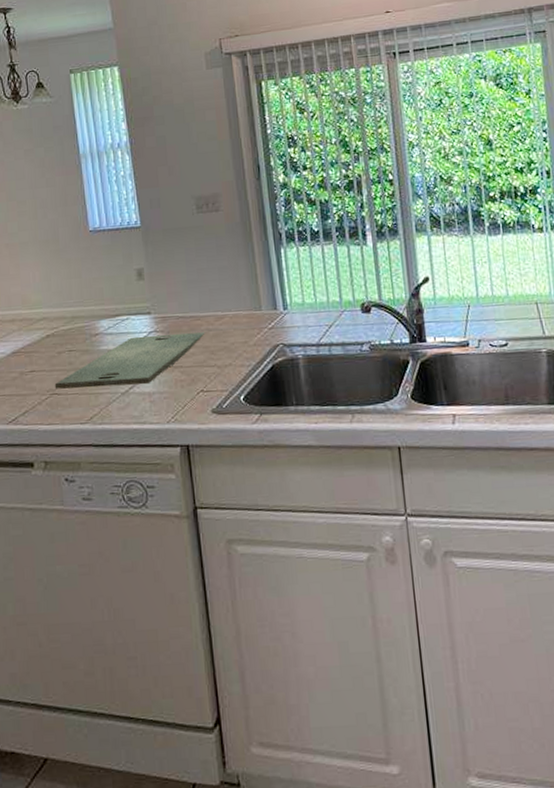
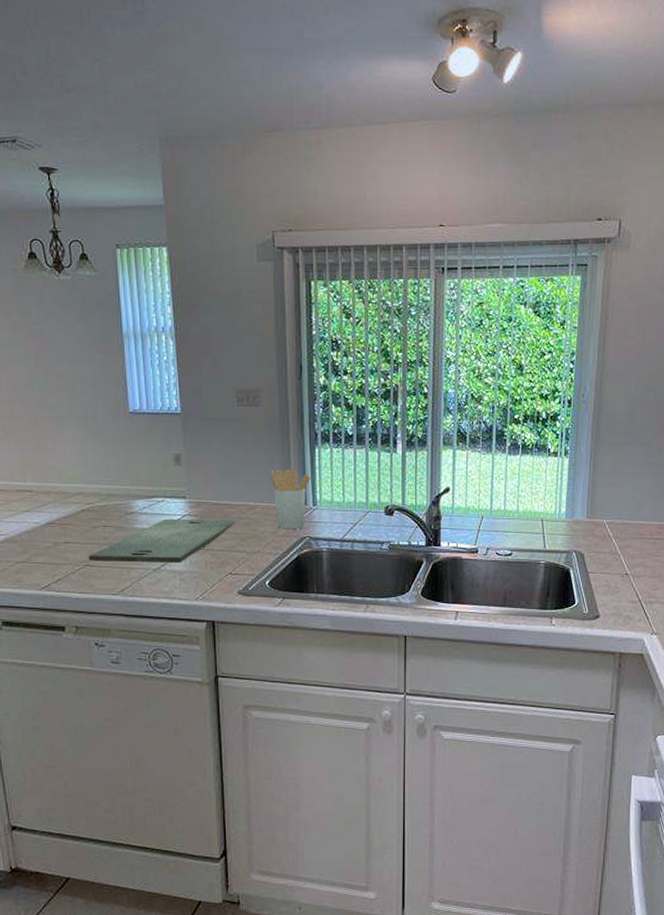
utensil holder: none [236,273,279,338] -> present [270,469,311,529]

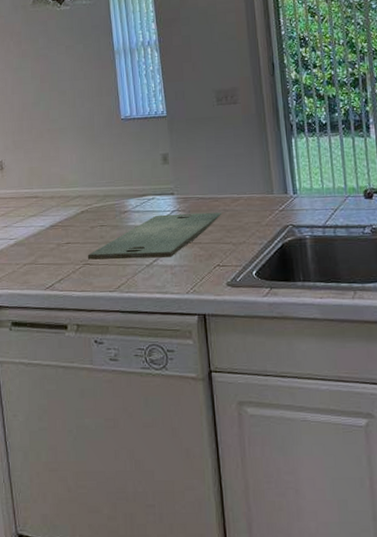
utensil holder: present [270,469,311,529] -> none [251,160,289,219]

